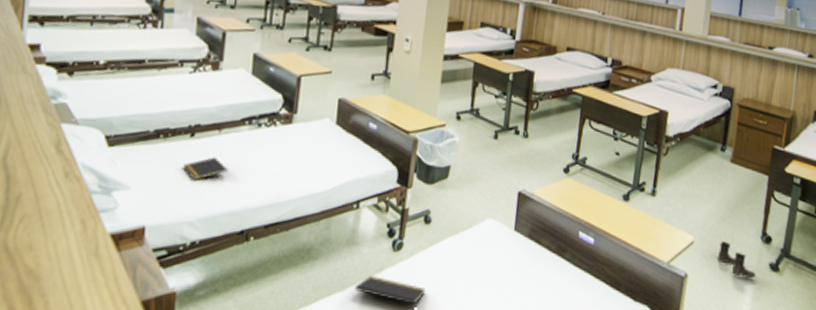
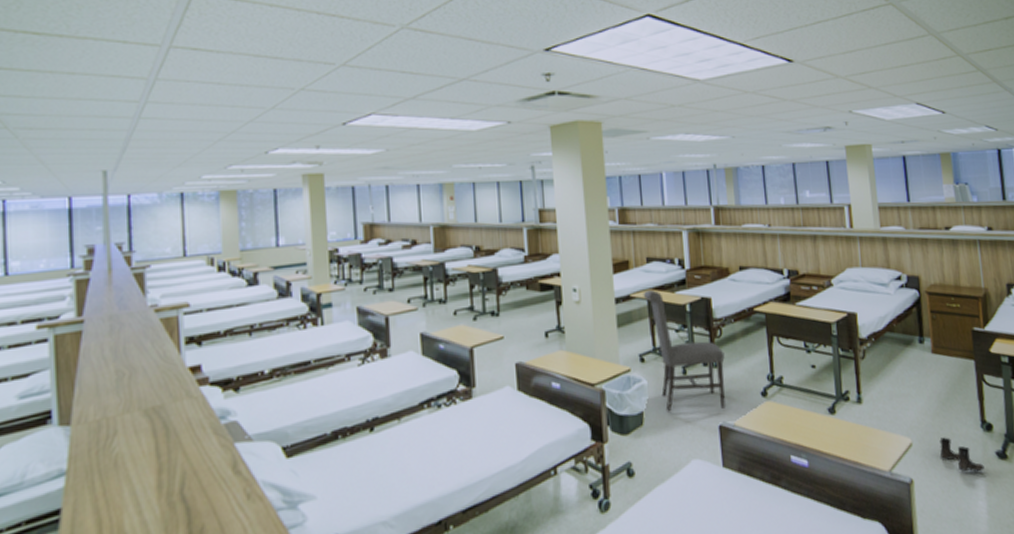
notepad: present [183,157,228,180] -> none [367,448,415,477]
chair: none [470,52,537,177] -> present [643,289,726,412]

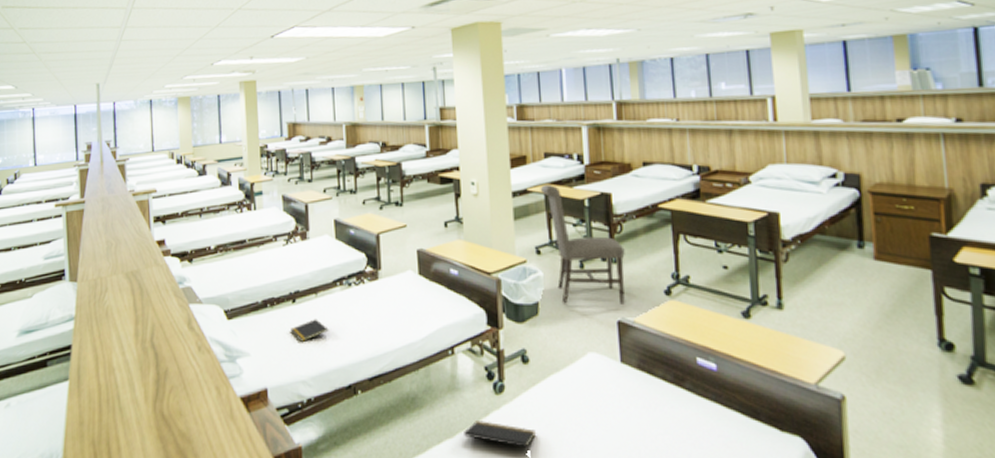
notepad: none [367,448,415,477] -> present [290,319,329,342]
boots: present [939,437,985,472] -> none [881,353,942,396]

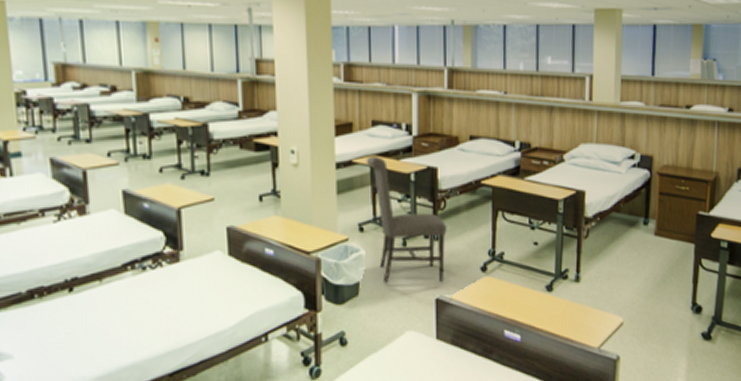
notepad: present [290,319,329,342] -> none [67,310,118,338]

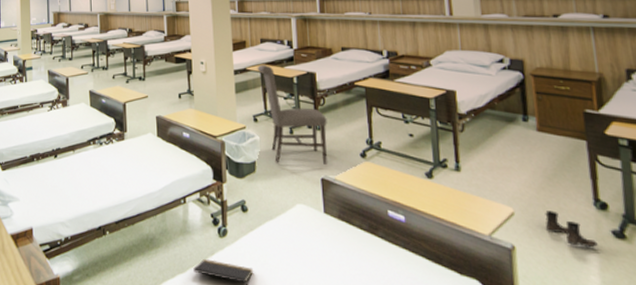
boots: none [648,317,689,352] -> present [545,210,598,248]

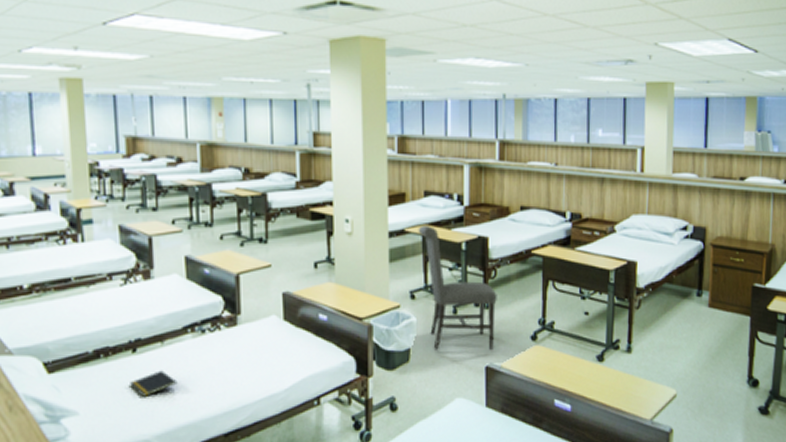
notepad: none [52,171,84,190] -> present [130,370,178,397]
boots: present [545,210,598,248] -> none [702,390,745,426]

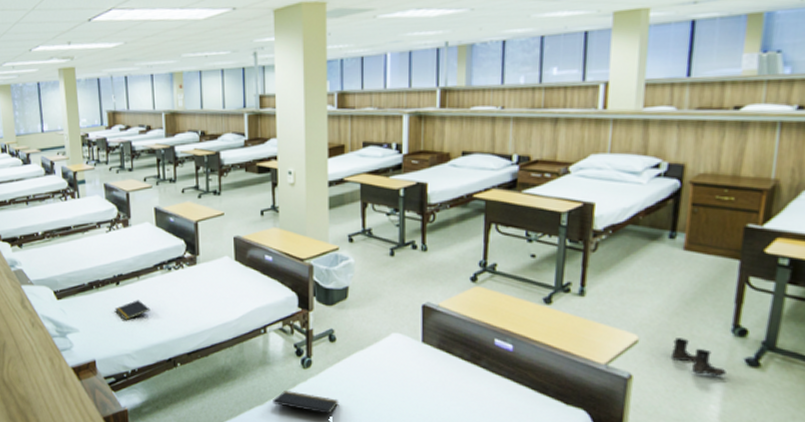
chair: present [418,224,497,350] -> none [356,173,436,290]
boots: none [702,390,745,426] -> present [670,338,726,377]

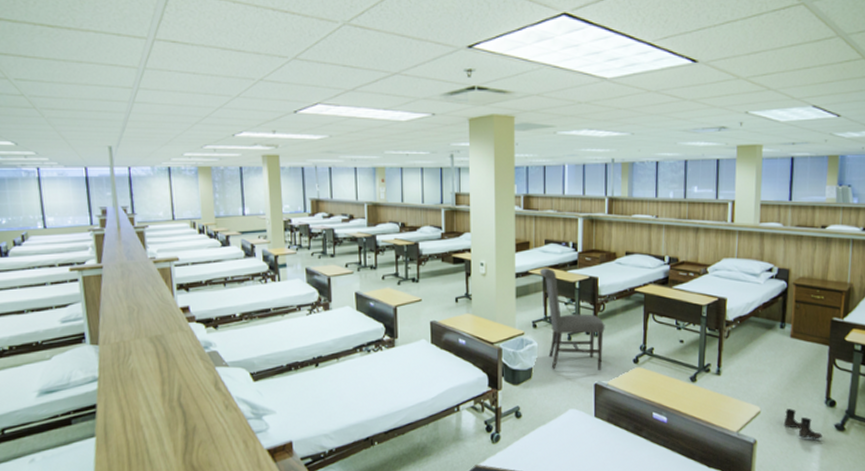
notepad: present [115,300,151,320] -> none [314,381,349,401]
chair: none [356,173,436,290] -> present [539,267,605,370]

